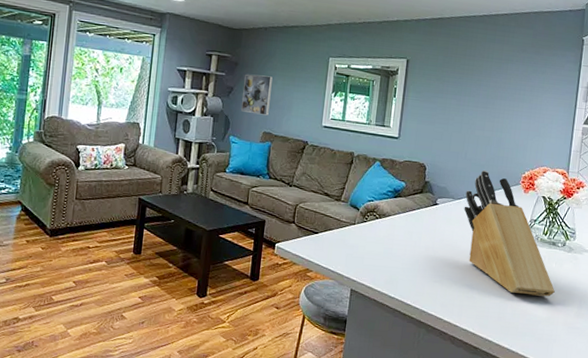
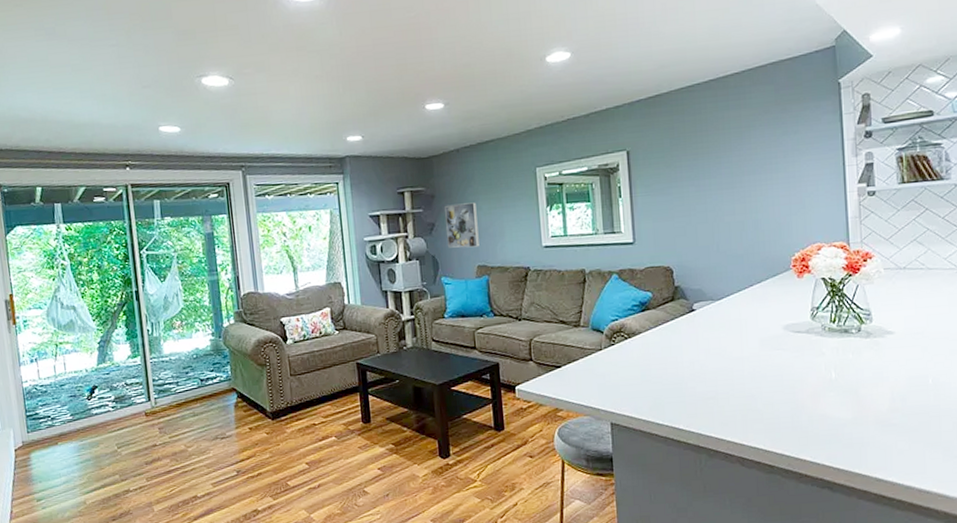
knife block: present [464,169,555,297] -> none [726,260,857,397]

